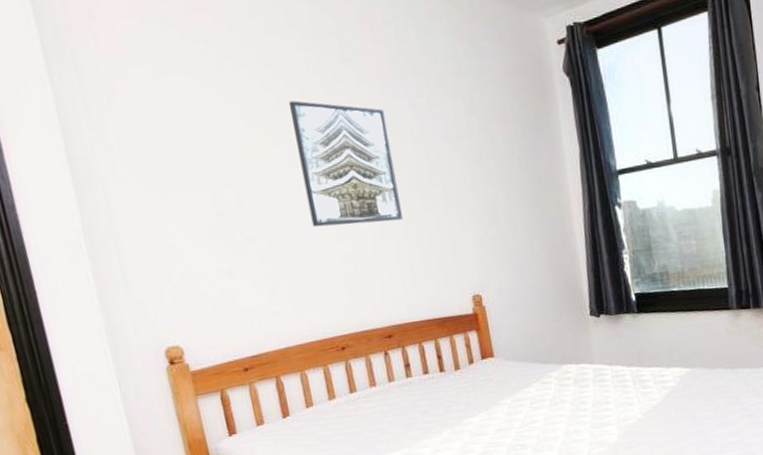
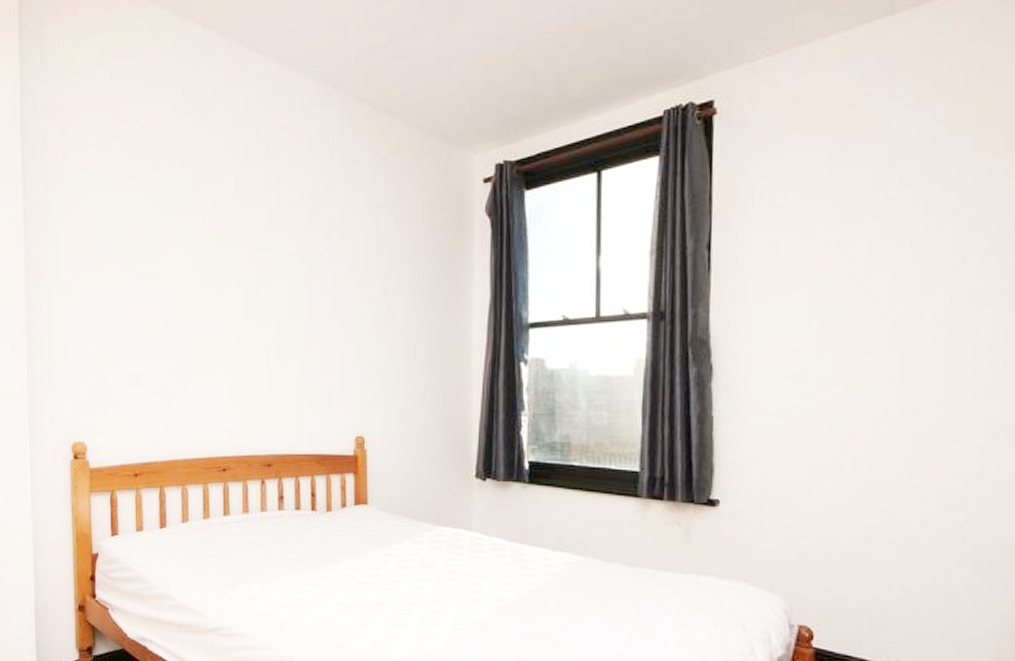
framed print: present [288,100,403,228] -> none [213,222,300,350]

